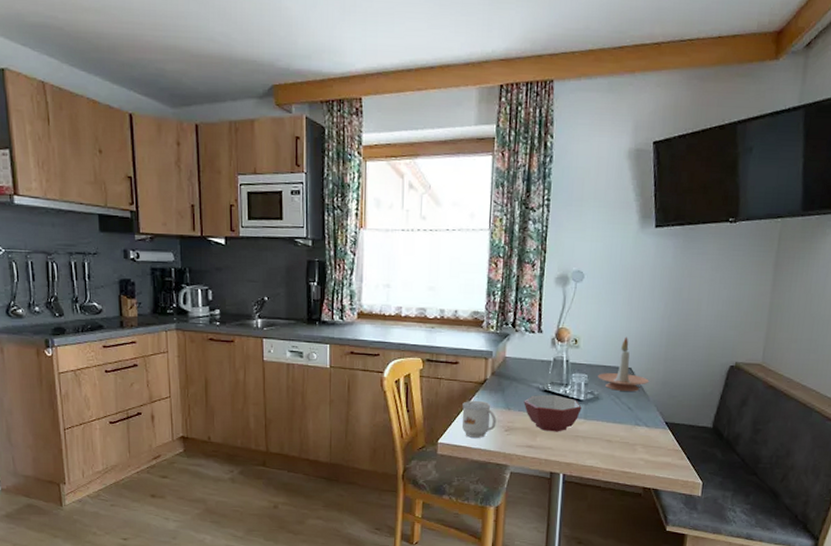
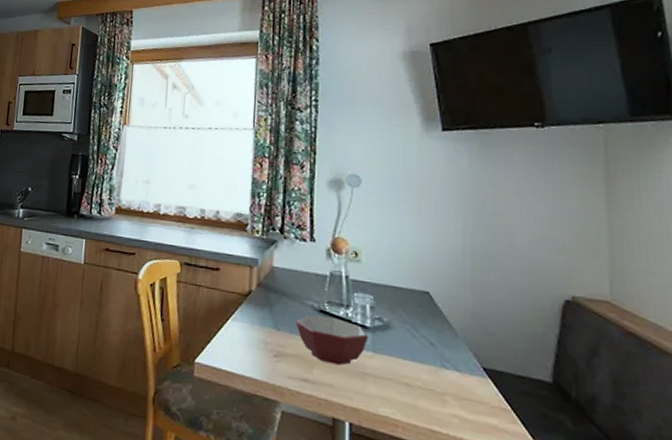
mug: present [461,400,497,438] -> none [222,314,264,362]
candle holder: present [598,336,650,391] -> none [386,253,455,323]

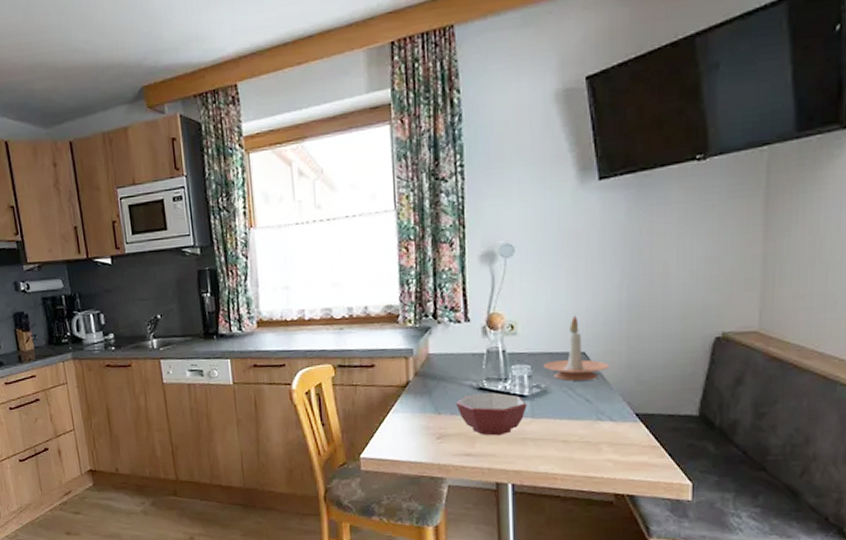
candle holder: none [386,253,455,323] -> present [543,315,610,381]

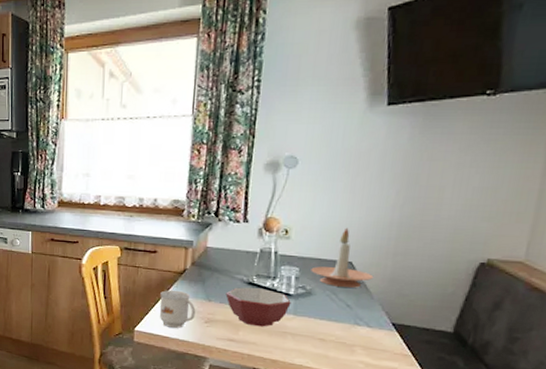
mug: none [384,406,426,449] -> present [159,290,196,328]

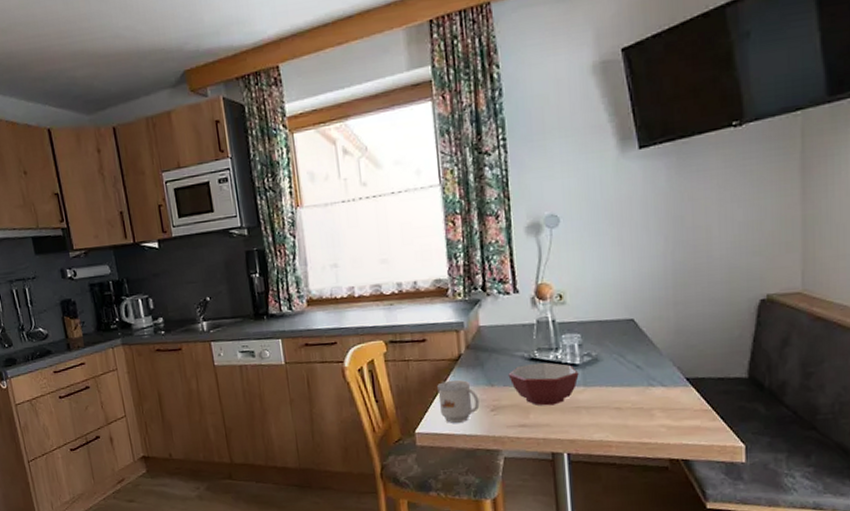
candle holder: present [311,227,374,288] -> none [593,282,659,348]

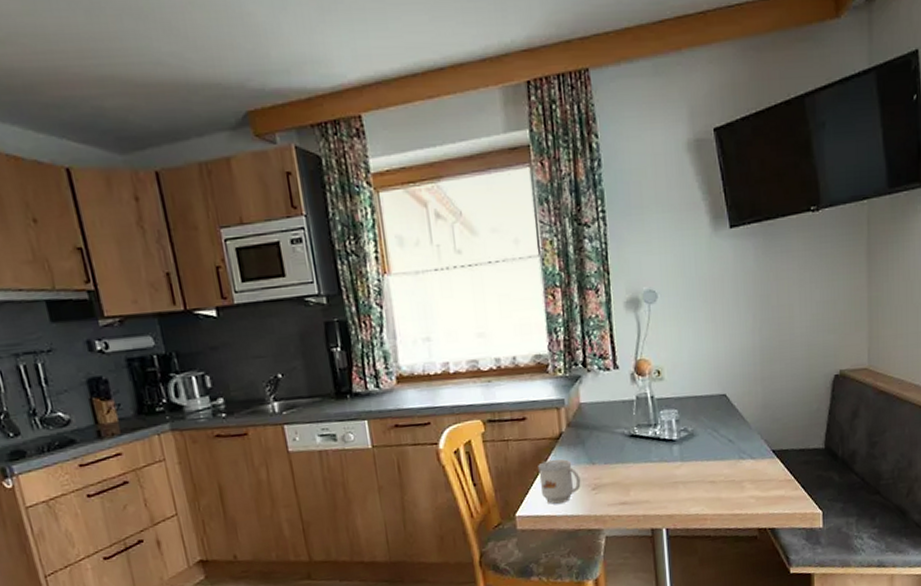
bowl: present [508,363,579,406] -> none [609,439,676,482]

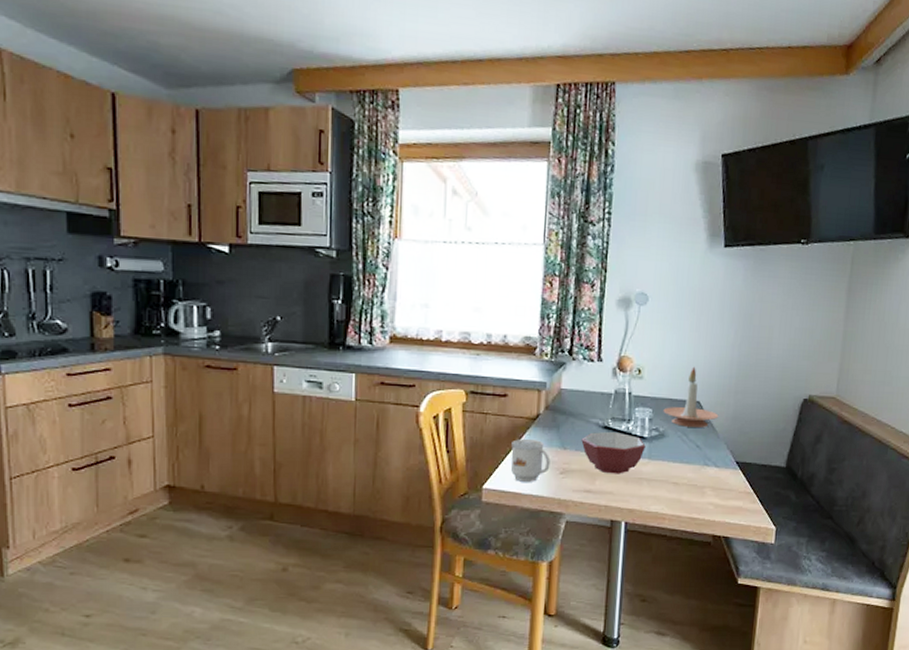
bowl: none [609,439,676,482] -> present [581,432,646,474]
candle holder: none [689,359,748,423] -> present [663,366,719,428]

